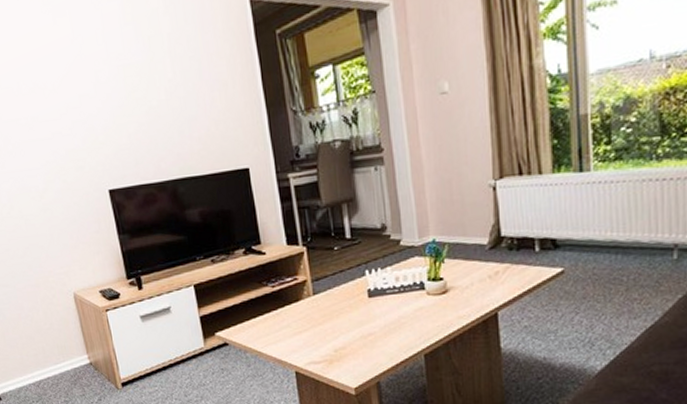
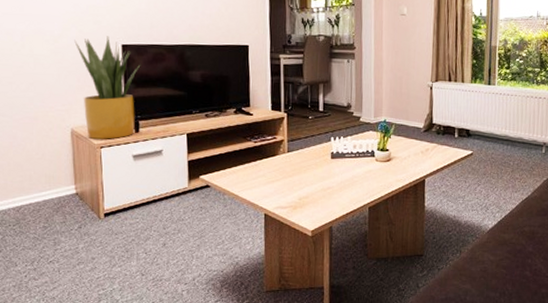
planter: none [60,182,138,303] -> present [74,36,141,140]

